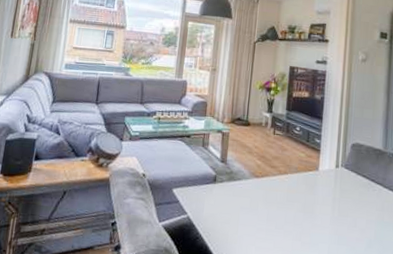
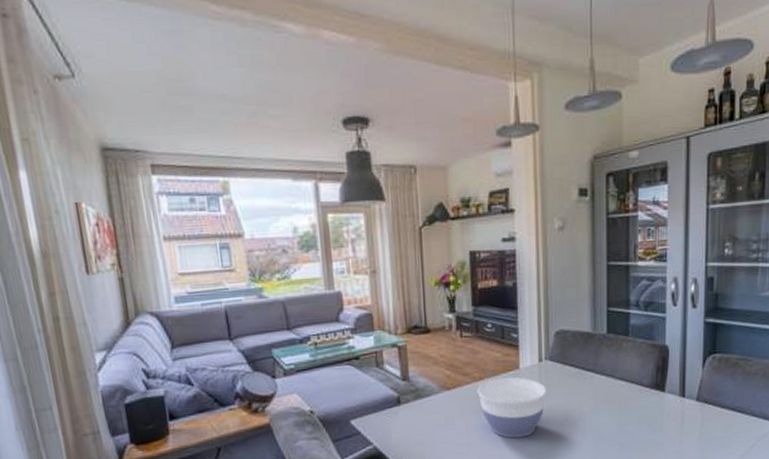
bowl: none [281,175,340,235] -> present [477,377,547,439]

